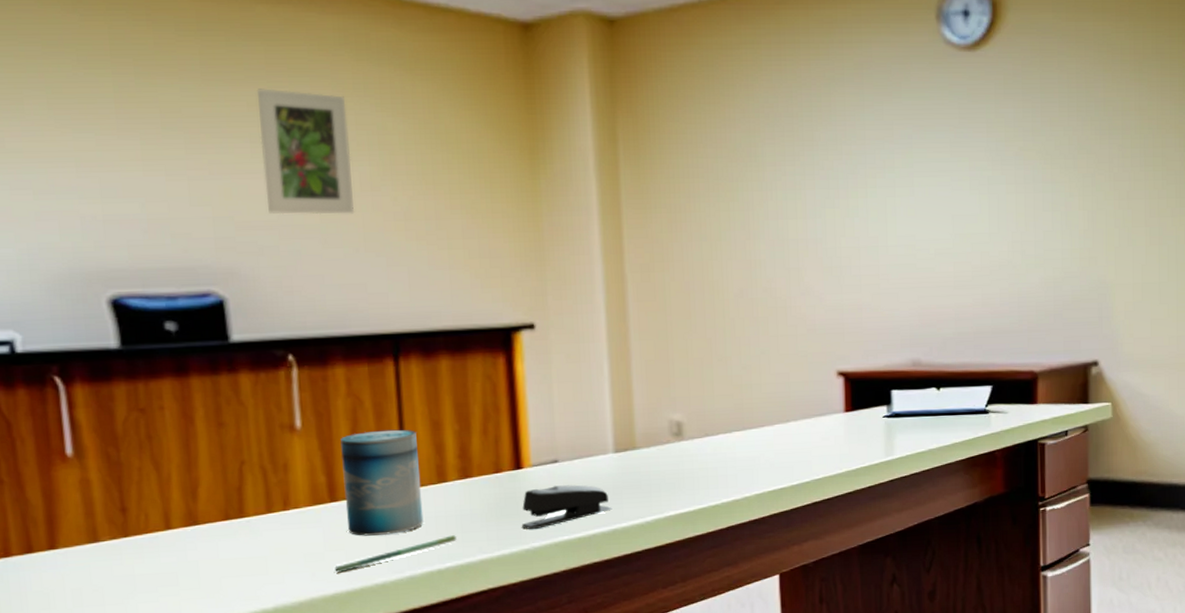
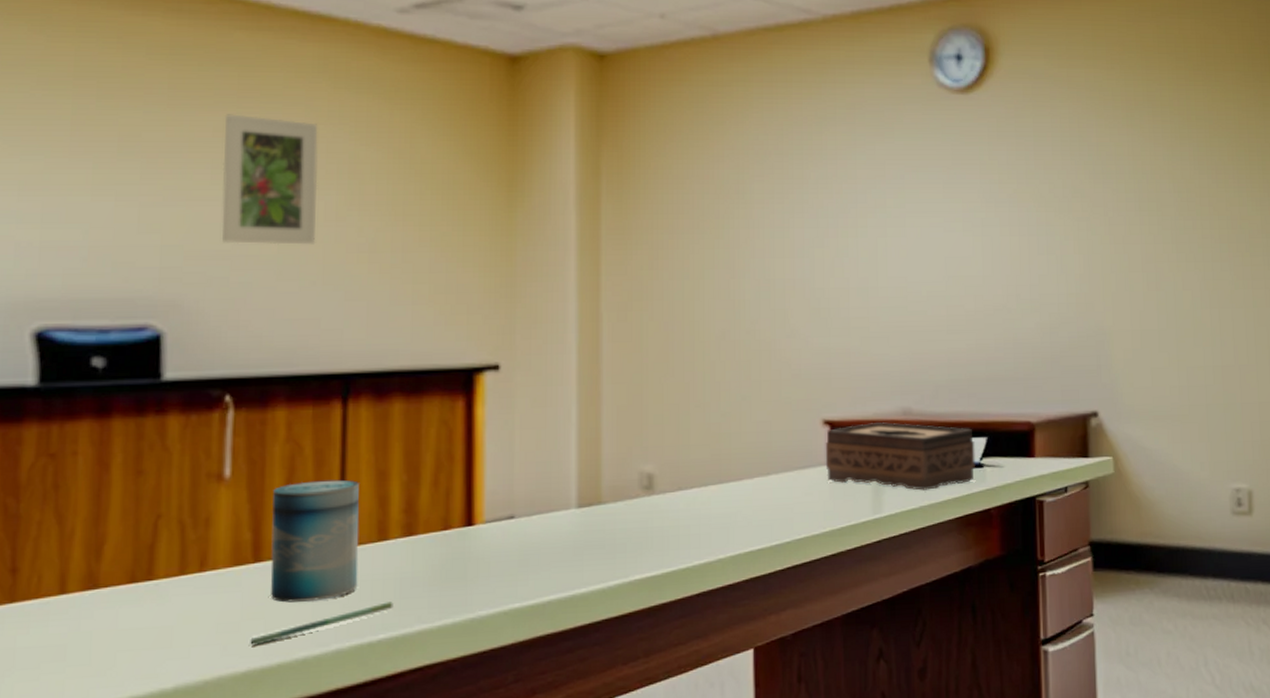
stapler: present [521,485,612,529] -> none [467,544,571,595]
tissue box: none [840,373,981,435] -> present [825,422,976,491]

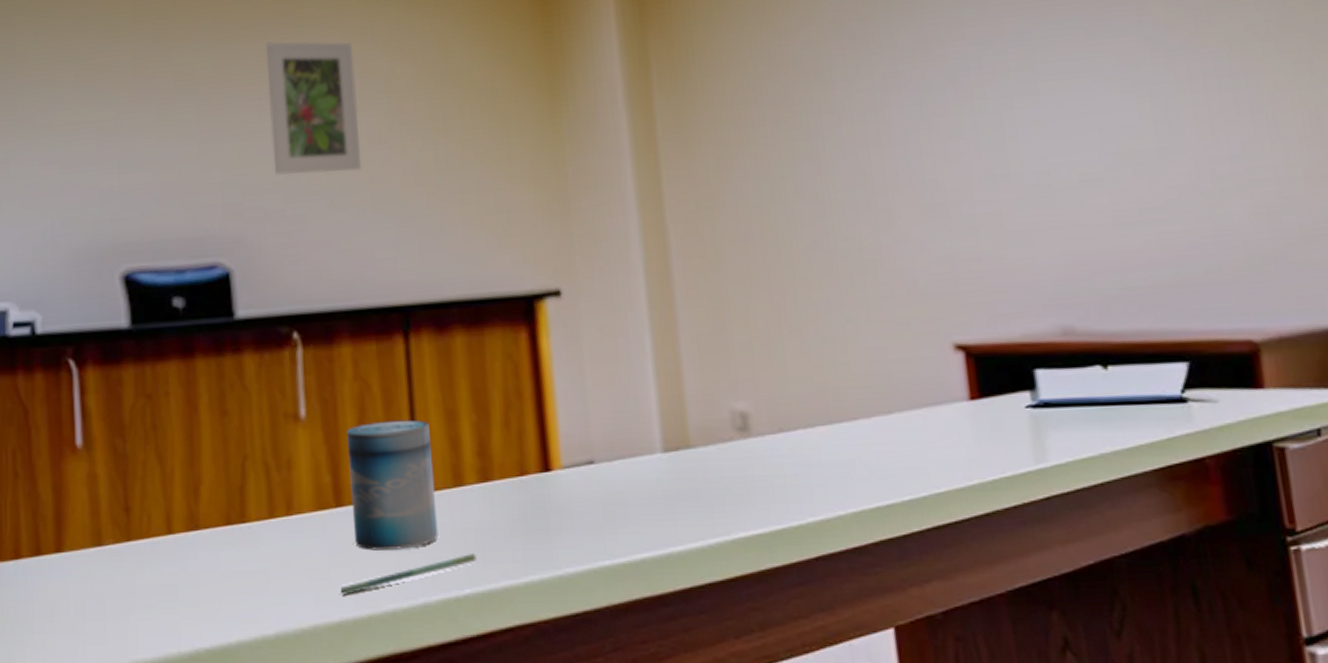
tissue box: present [825,422,976,491] -> none [960,345,1176,433]

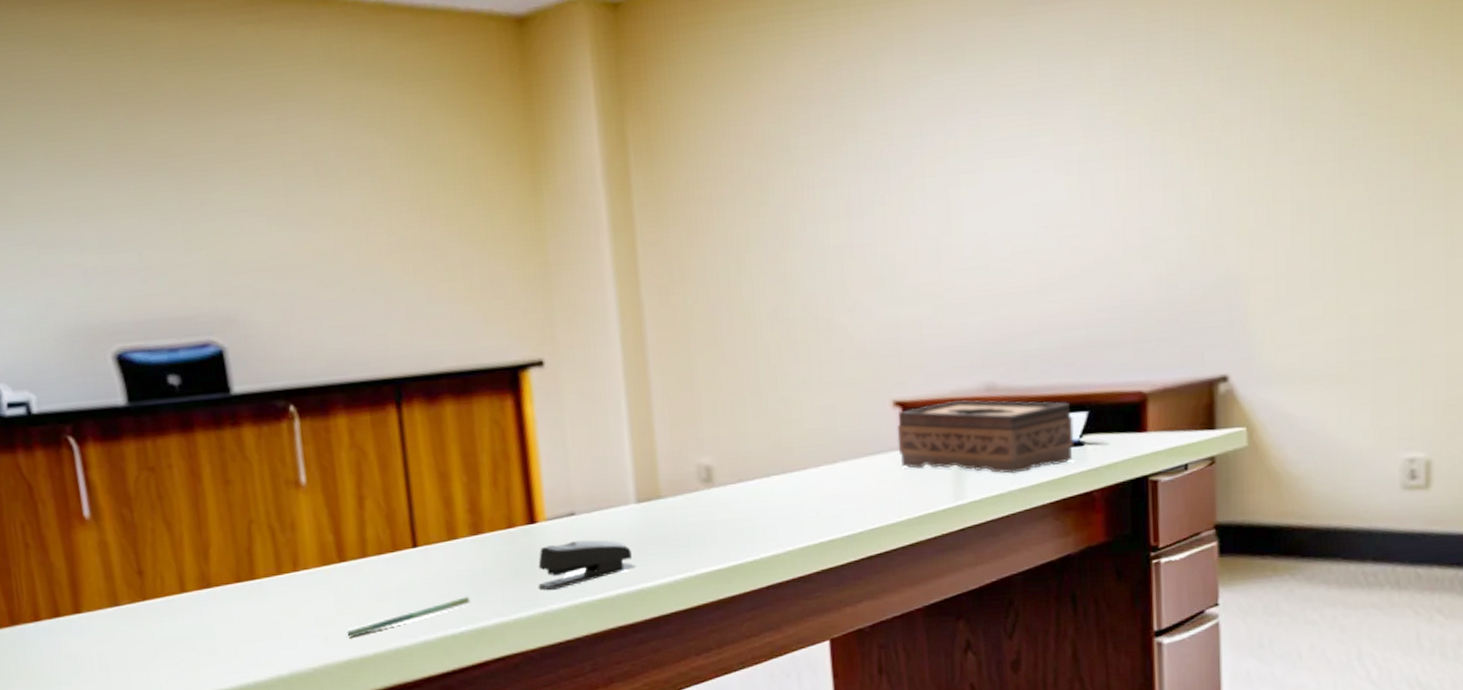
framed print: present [265,41,362,176] -> none [243,117,349,254]
beverage can: present [347,419,439,551] -> none [346,482,435,599]
stapler: none [552,493,664,550] -> present [538,540,637,590]
tissue box: none [960,345,1176,433] -> present [897,400,1074,474]

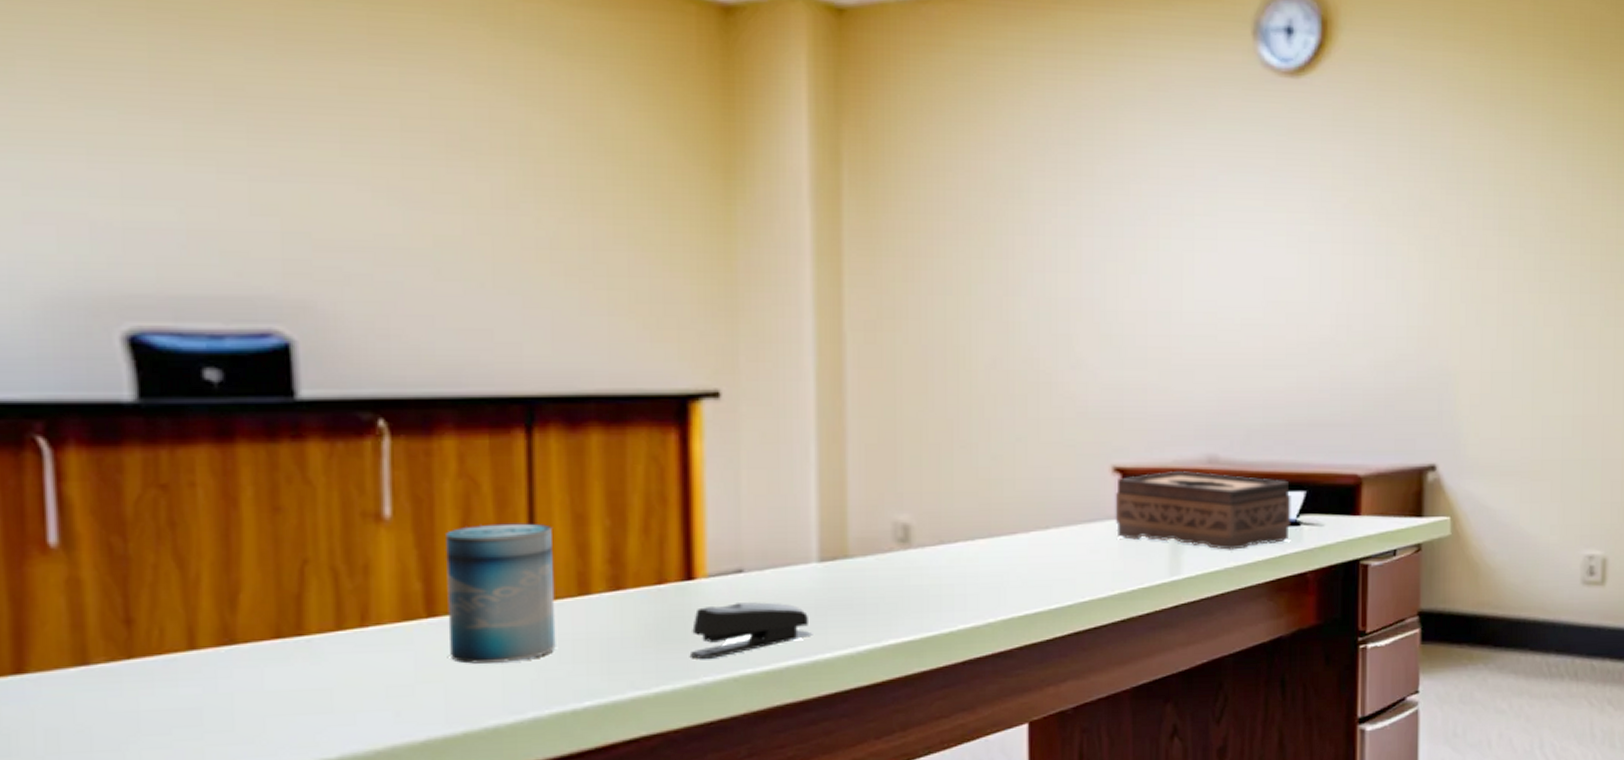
beverage can: none [346,482,435,599] -> present [446,523,556,664]
pen: present [347,597,470,638] -> none [428,665,600,713]

